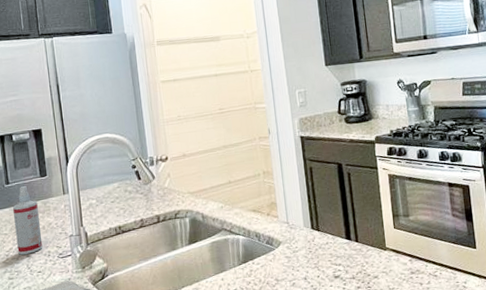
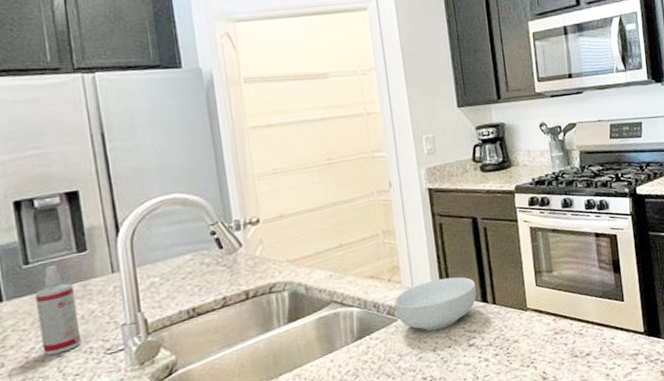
cereal bowl: none [272,215,342,261] -> present [394,277,477,331]

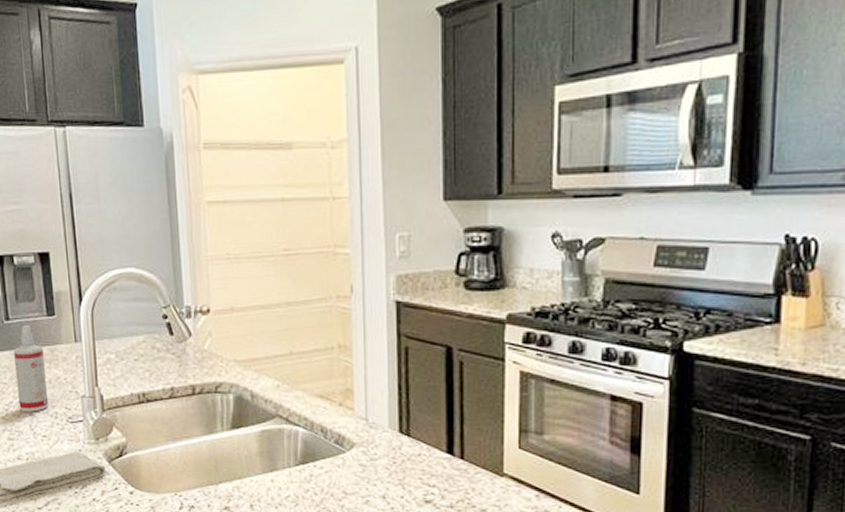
cereal bowl: present [394,277,477,331] -> none [344,414,442,474]

